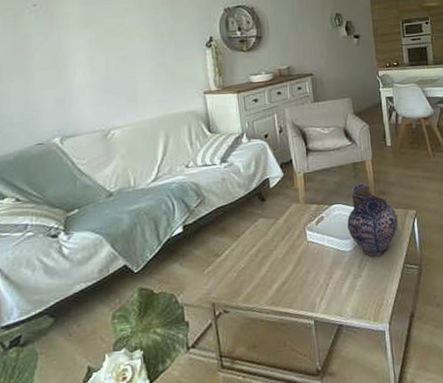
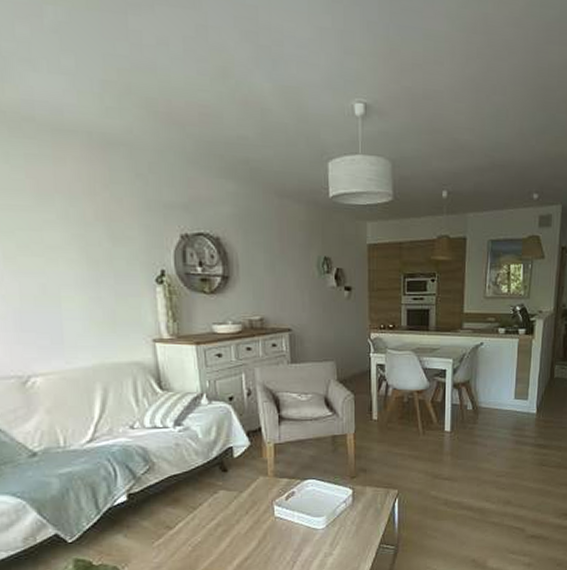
pottery: present [347,182,398,257] -> none [321,457,377,536]

